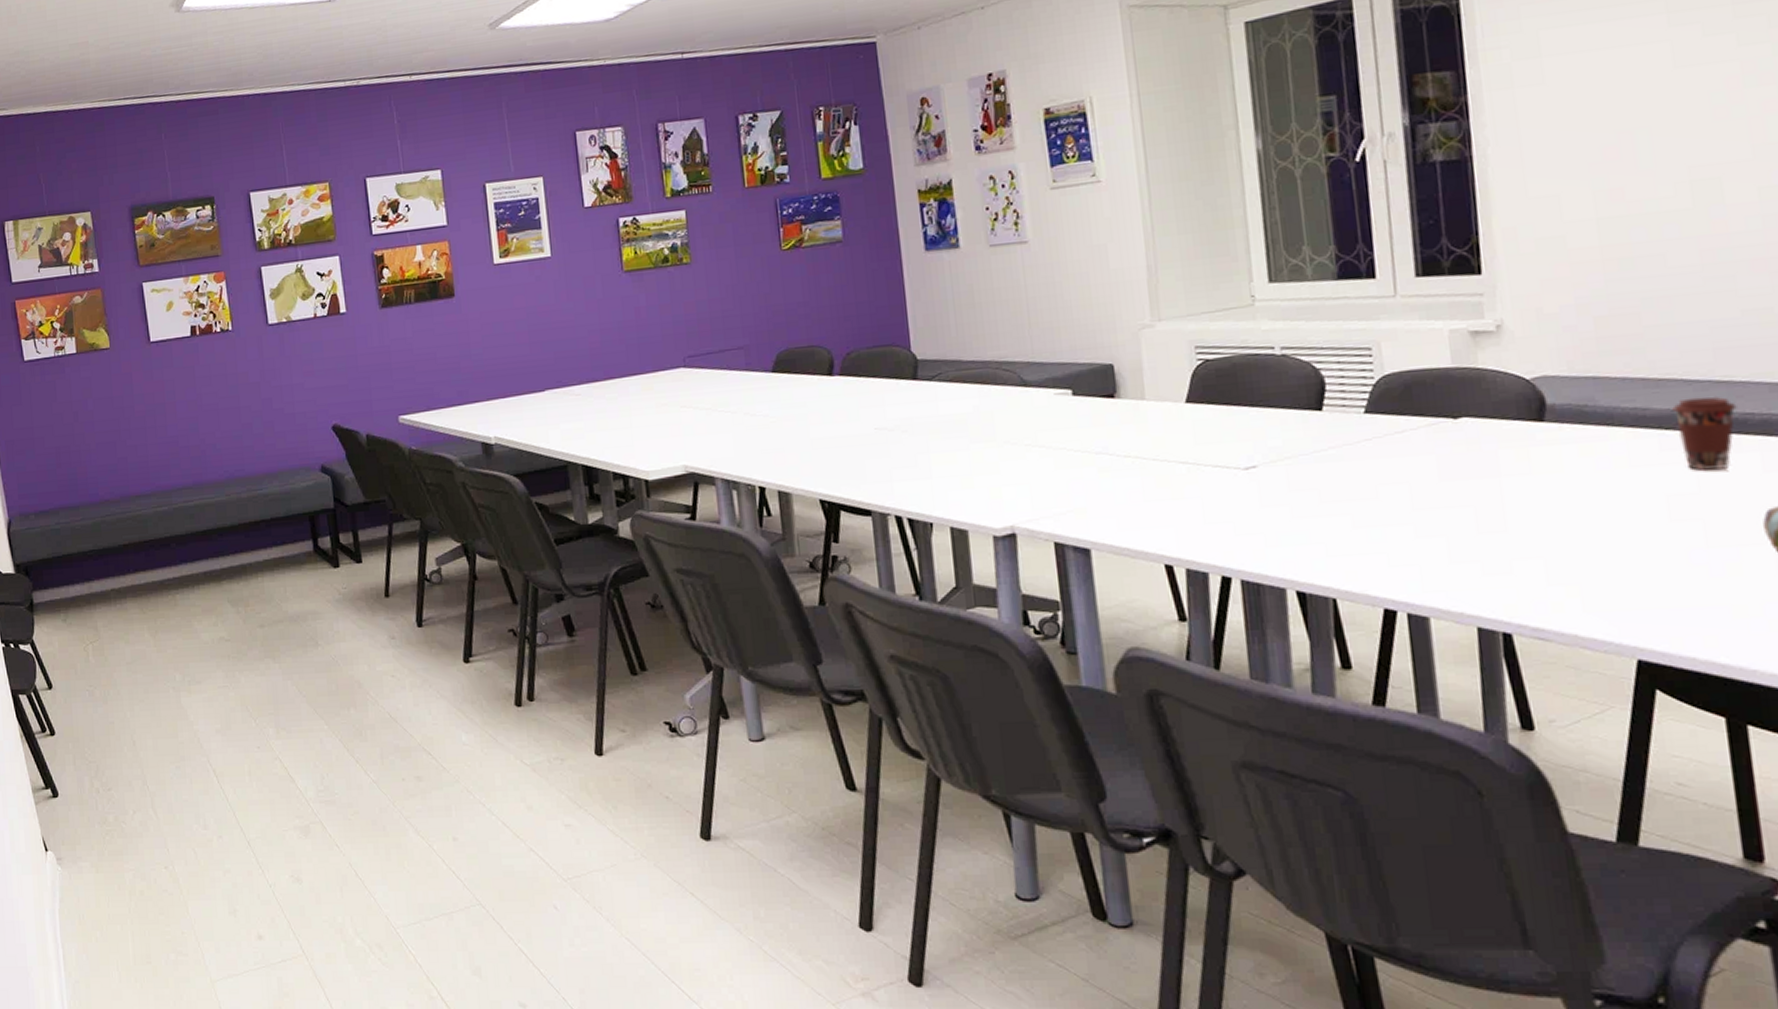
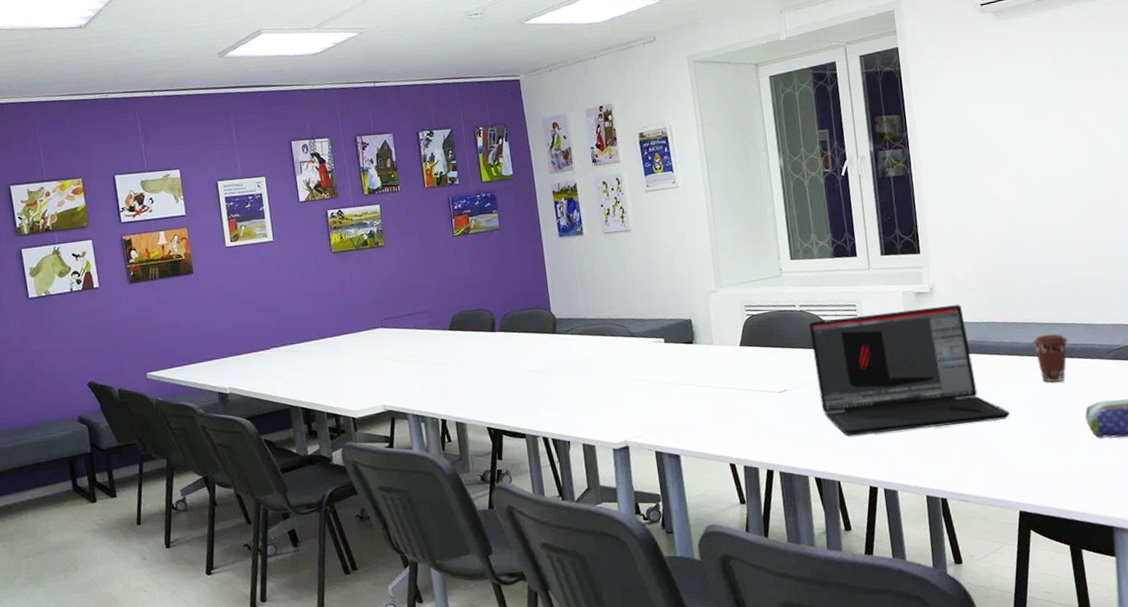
laptop: none [1294,350,1629,536] -> present [809,305,1011,436]

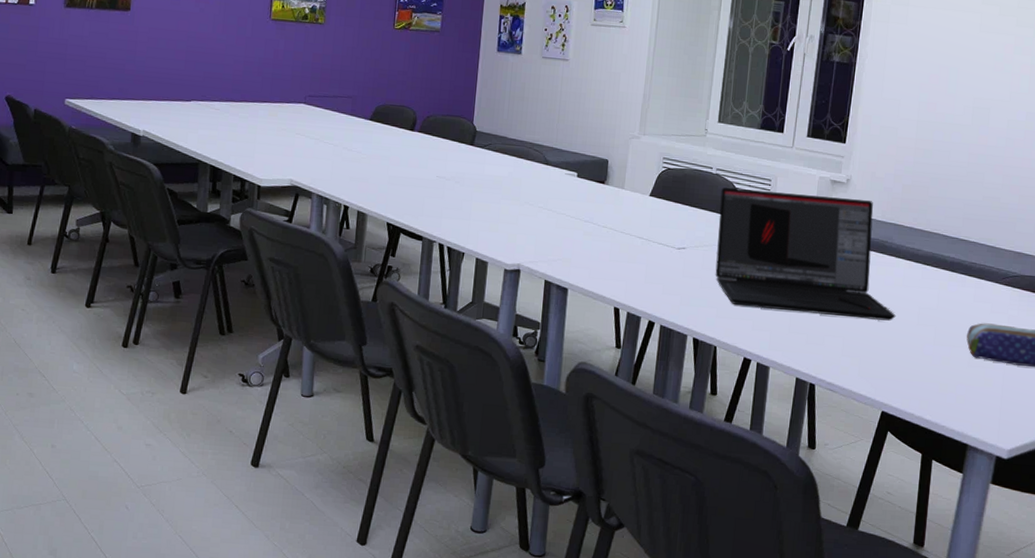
coffee cup: present [1032,333,1068,383] -> none [933,247,968,296]

